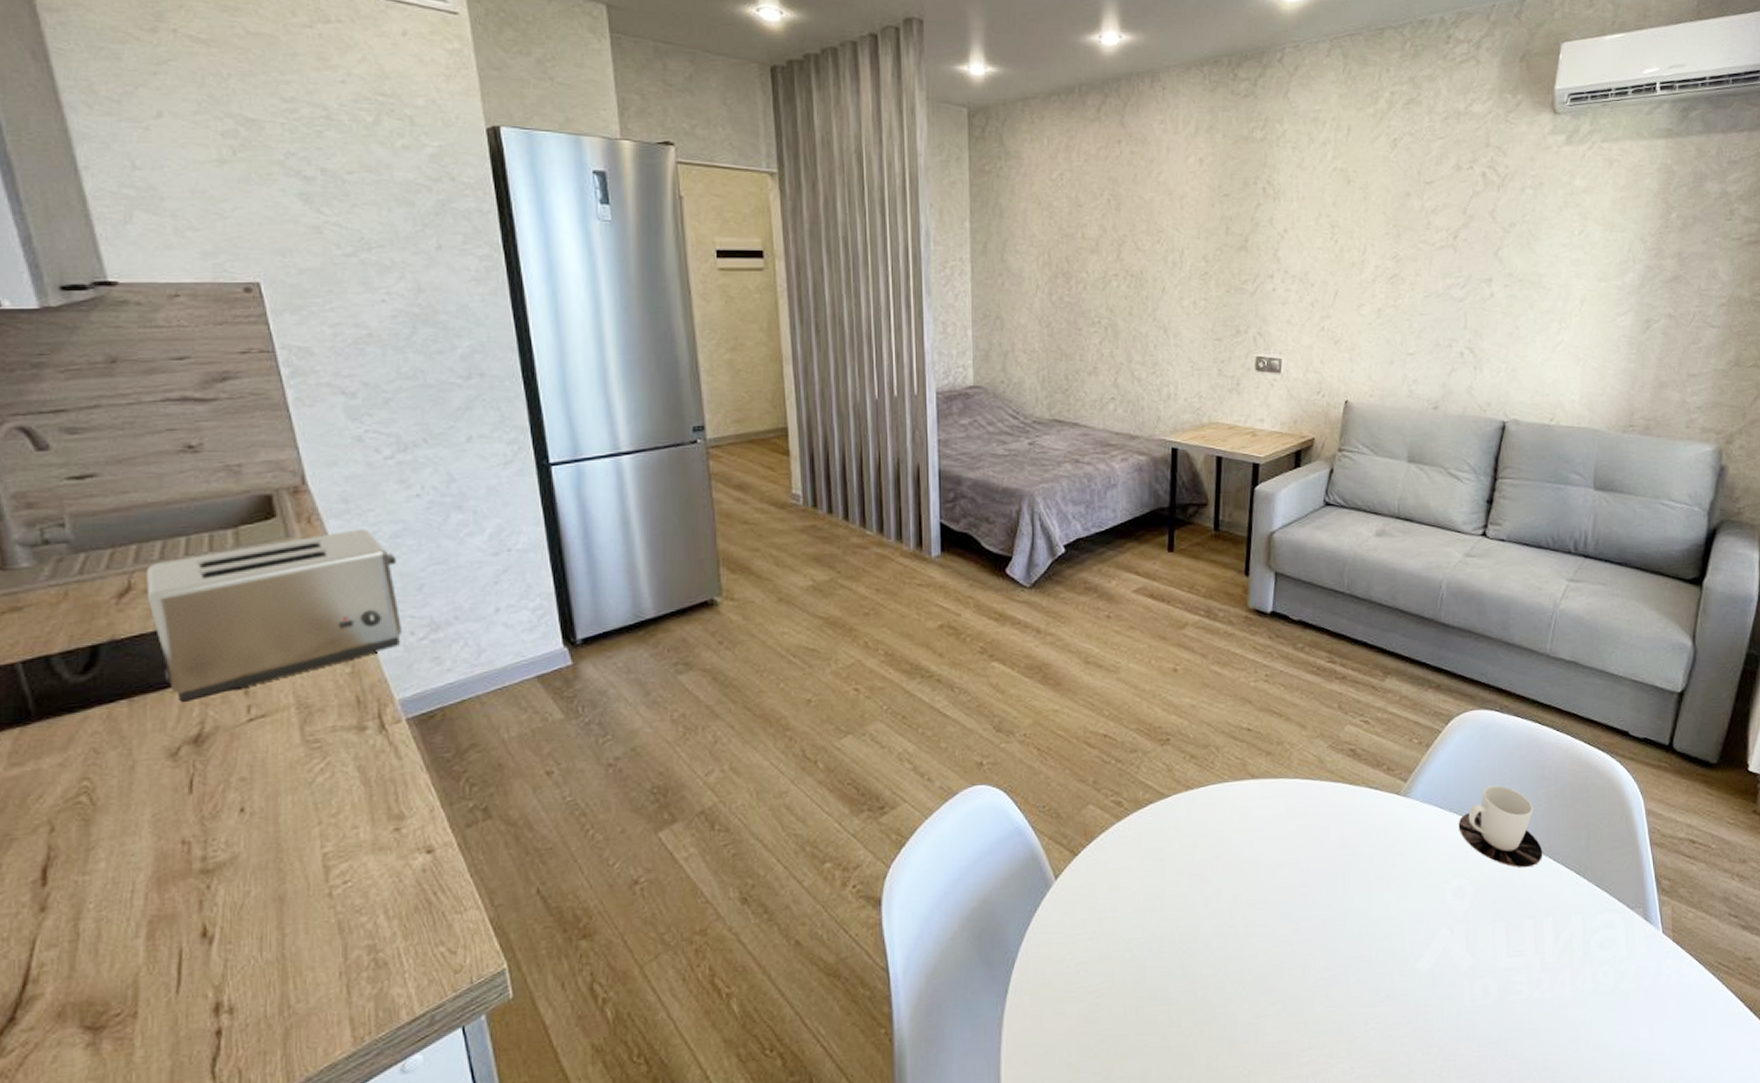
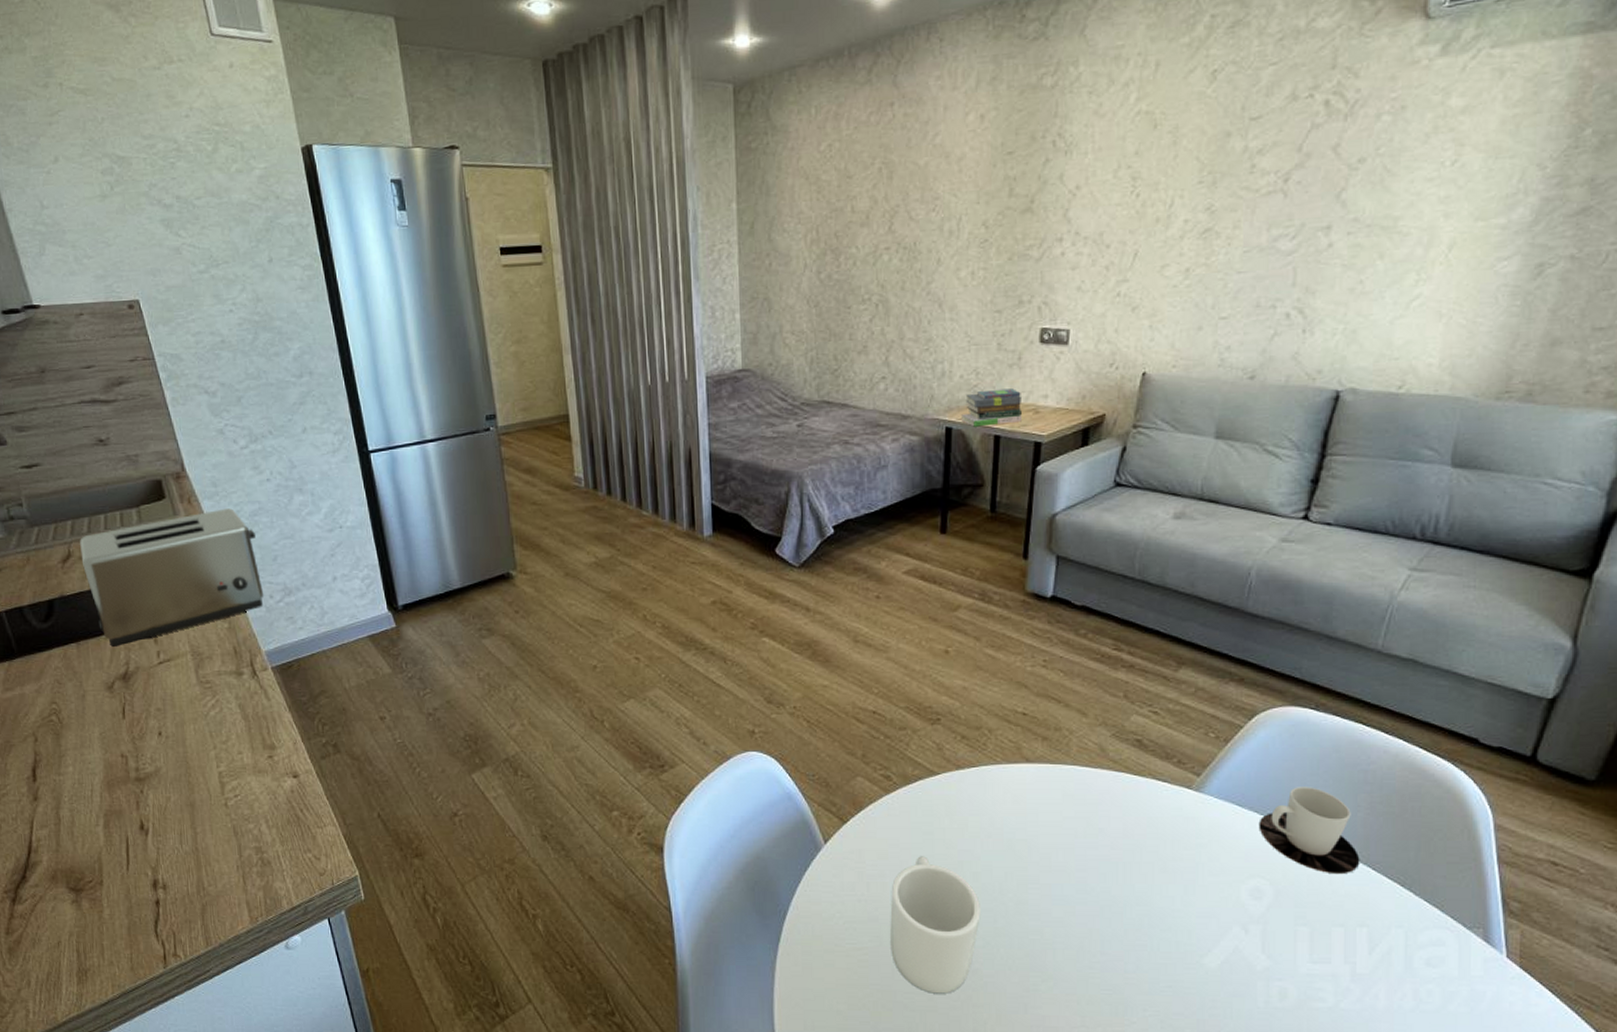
mug: none [1122,884,1211,1033] -> present [890,856,981,995]
books: none [1186,412,1241,448] -> present [961,388,1022,427]

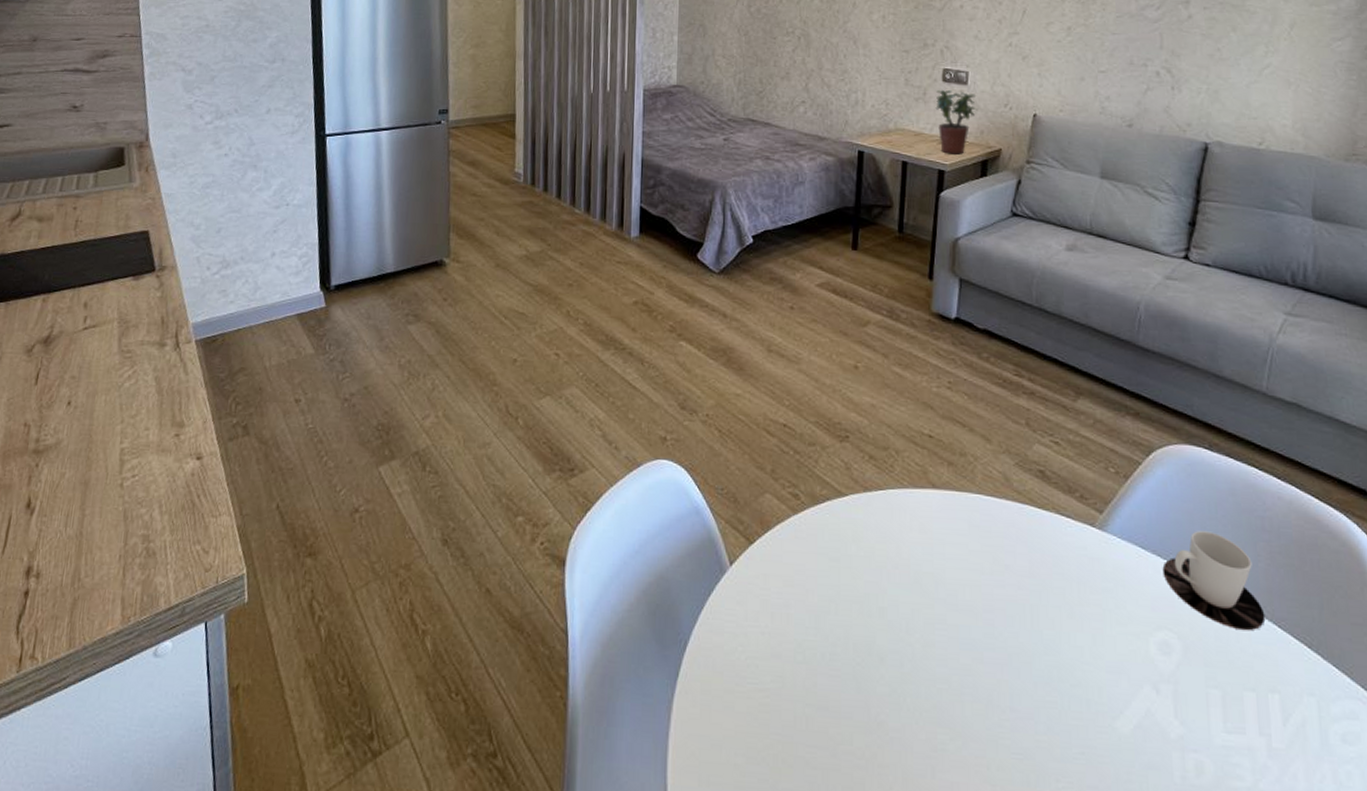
toaster: present [80,508,264,648] -> none [29,179,204,310]
mug: present [890,856,981,995] -> none [794,585,887,751]
books: present [961,388,1022,427] -> none [872,119,927,153]
potted plant: none [1031,352,1079,424] -> present [935,89,977,155]

